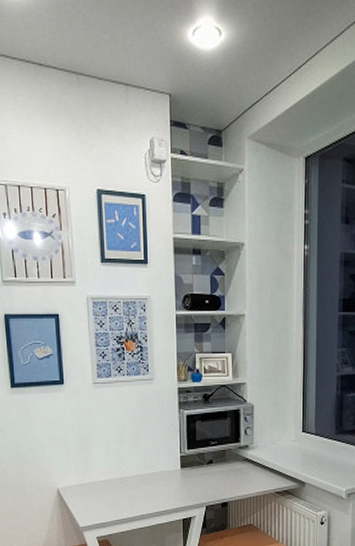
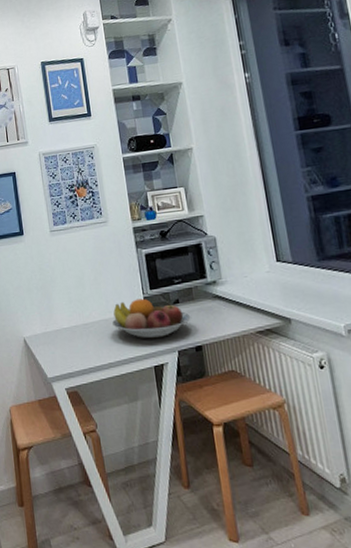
fruit bowl: none [148,457,221,495] -> present [112,298,191,339]

